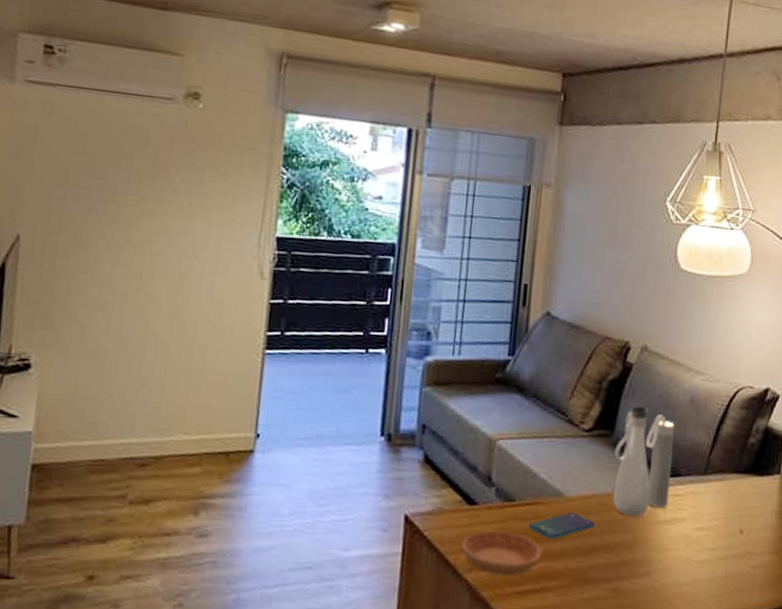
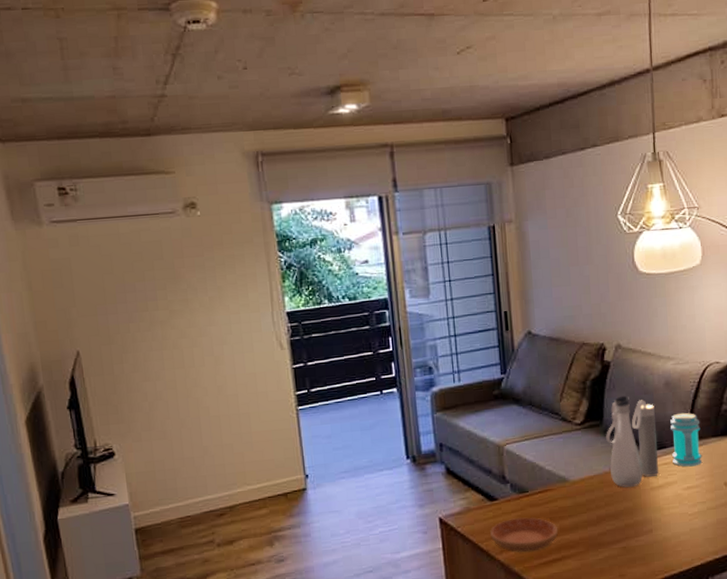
smartphone: present [528,513,595,539] -> none [543,493,599,517]
jar: none [685,437,723,504] -> present [669,412,702,467]

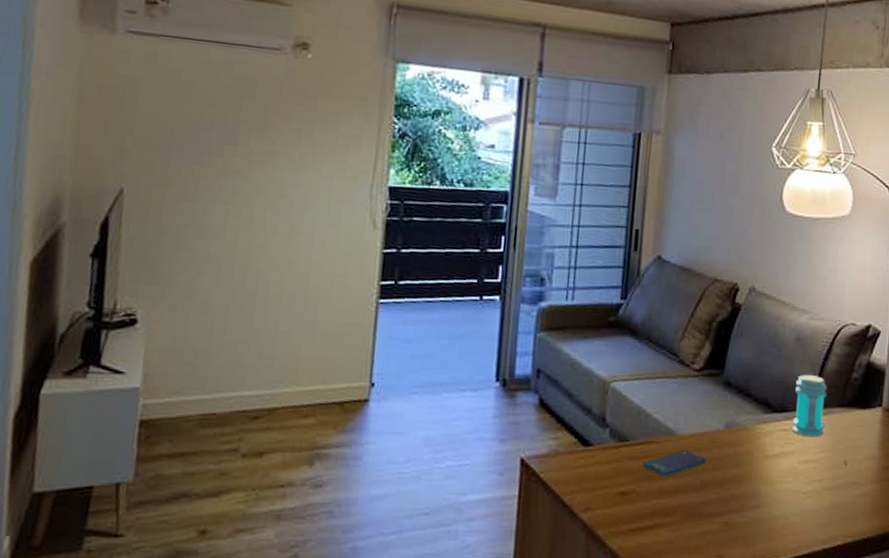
saucer: present [490,517,559,553] -> none [577,469,656,514]
smartphone: none [543,493,599,517] -> present [642,450,706,477]
water bottle: present [606,395,660,488] -> none [723,345,781,451]

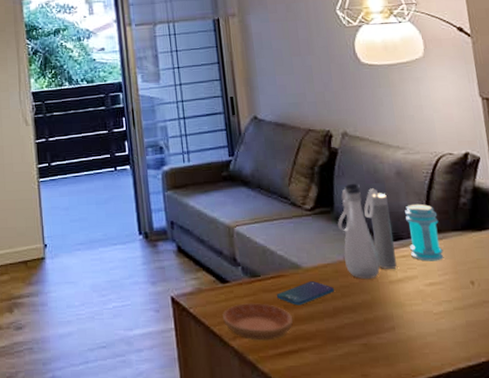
saucer: none [577,469,656,514] -> present [223,302,294,341]
water bottle: none [723,345,781,451] -> present [338,183,398,279]

